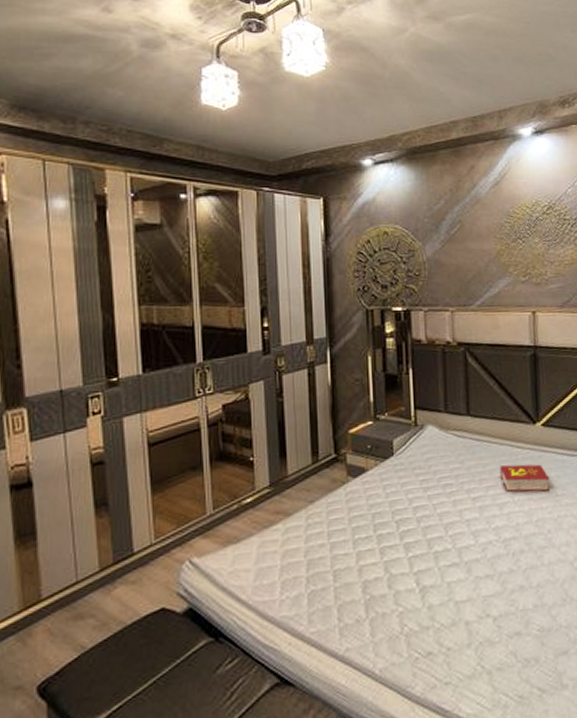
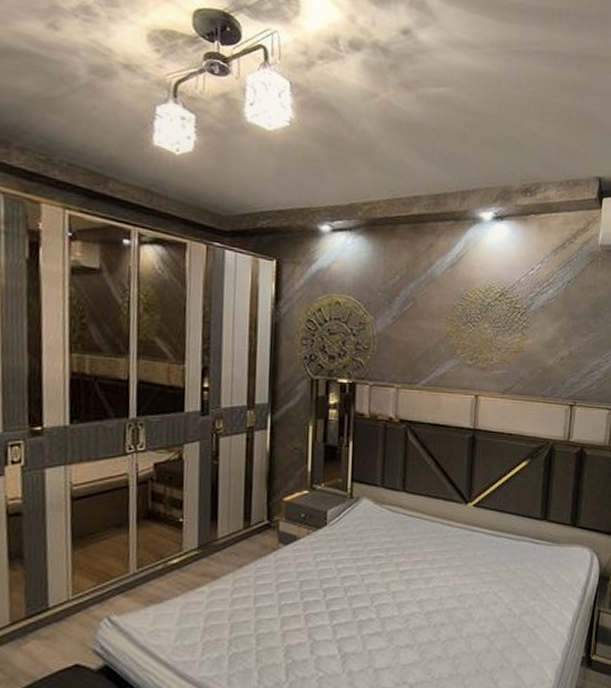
book: present [499,464,550,492] -> none [429,542,476,569]

